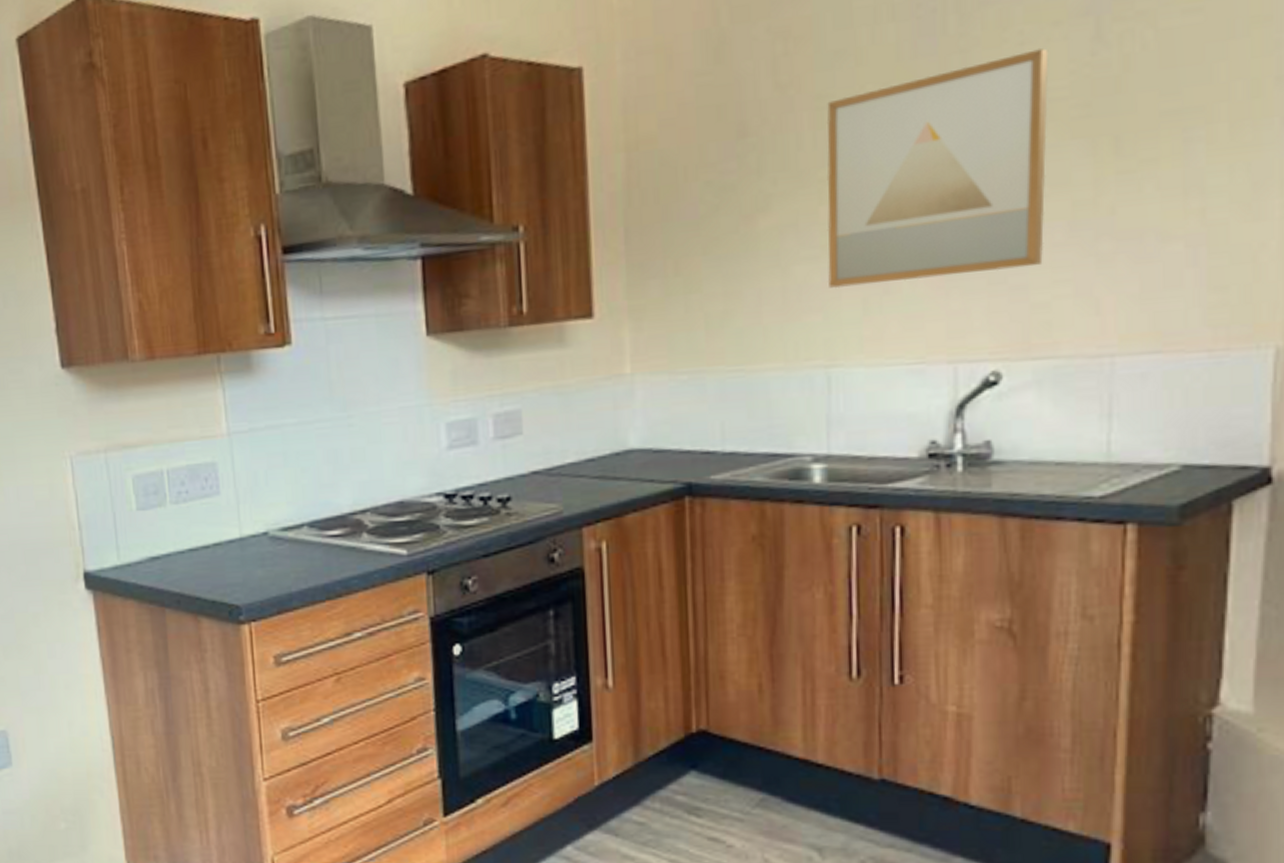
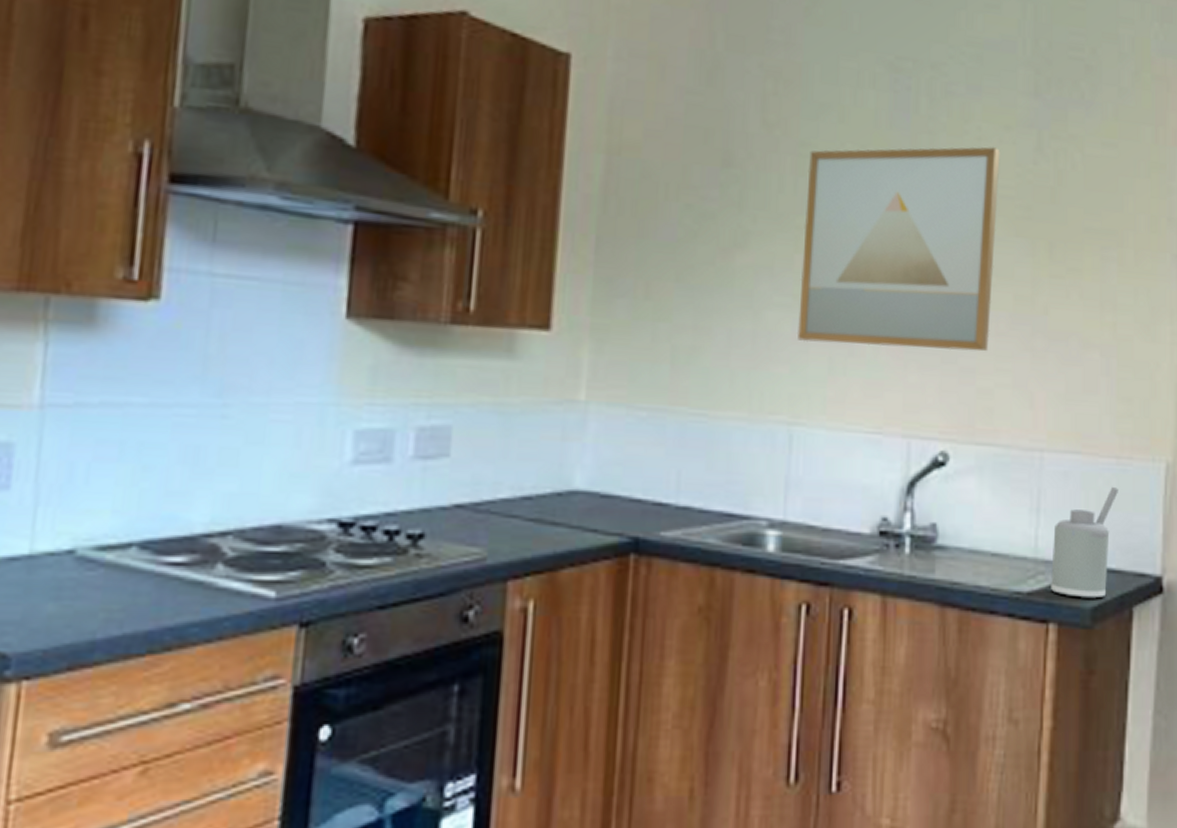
soap dispenser: none [1128,382,1211,498] -> present [1051,487,1118,599]

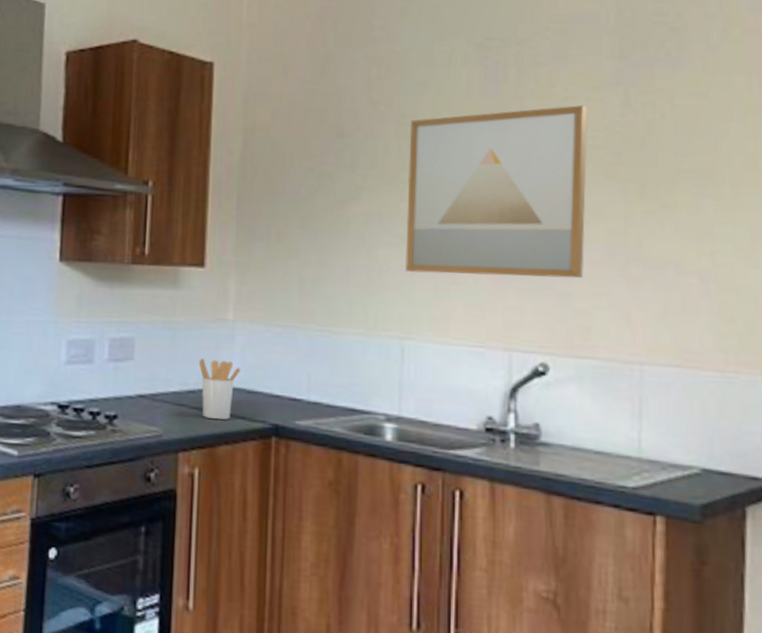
utensil holder: none [538,453,594,535] -> present [198,359,241,420]
soap dispenser: present [1051,487,1118,599] -> none [656,398,724,498]

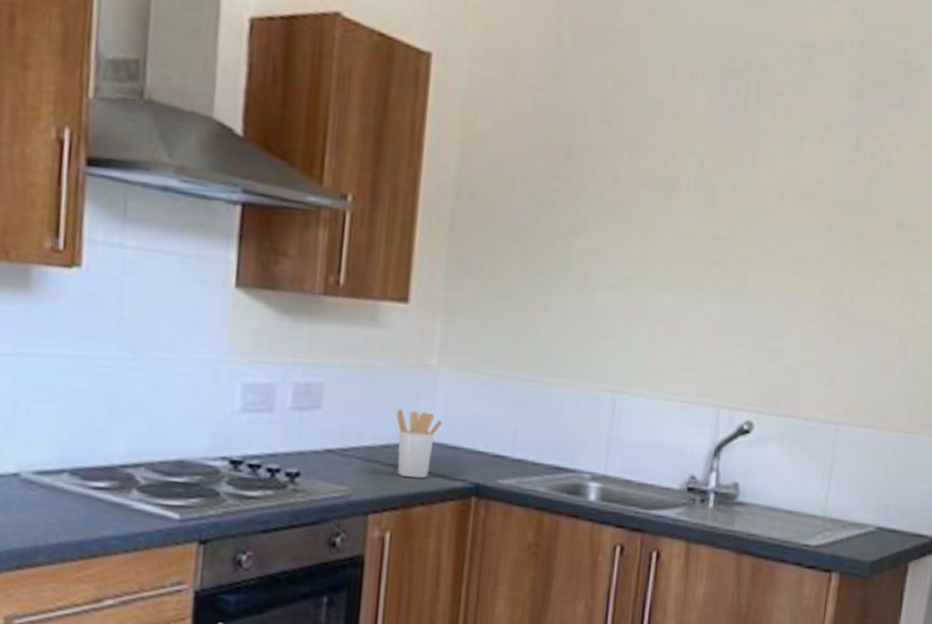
wall art: present [406,105,588,279] -> none [624,145,821,334]

